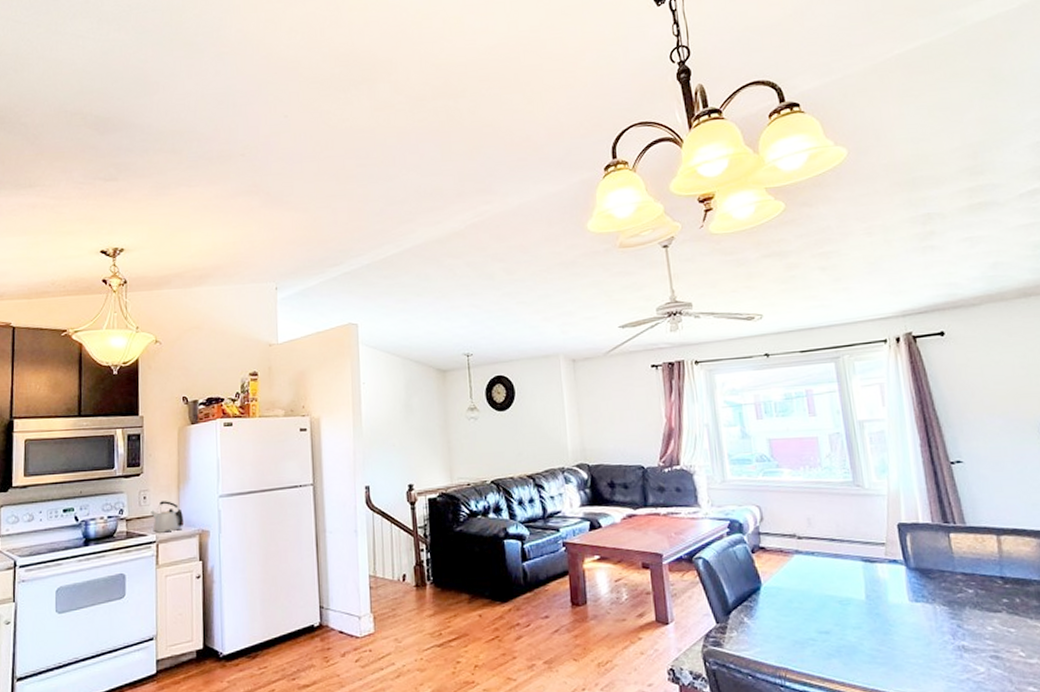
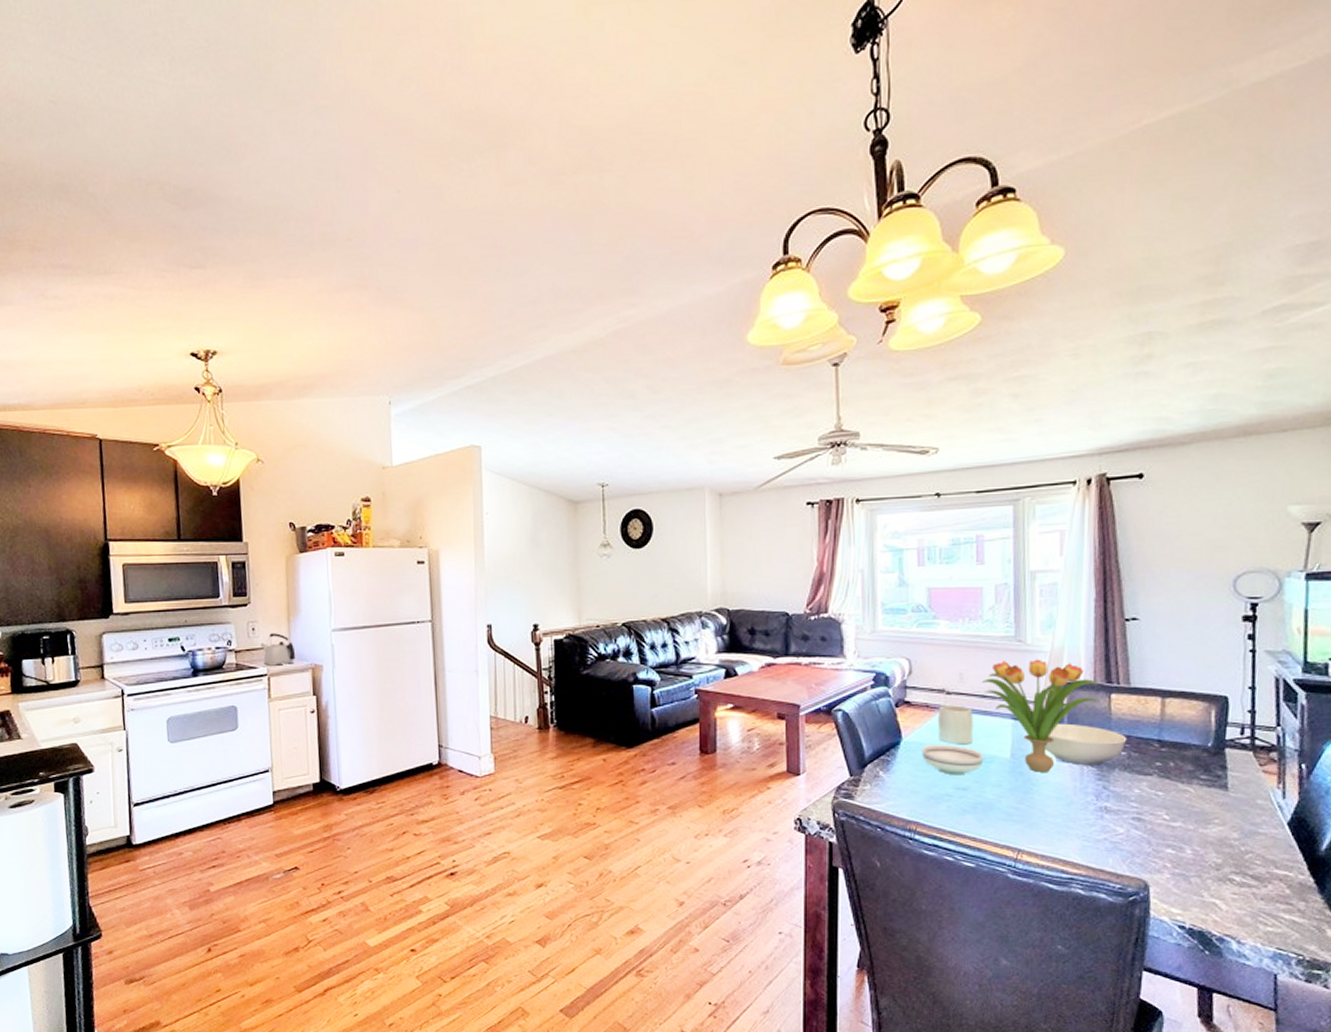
bowl: none [781,588,842,619] -> present [922,744,984,776]
mug: none [792,549,828,588] -> present [937,705,973,745]
flower arrangement: none [829,502,940,613] -> present [983,659,1099,772]
bowl: none [896,563,972,605] -> present [1045,723,1127,766]

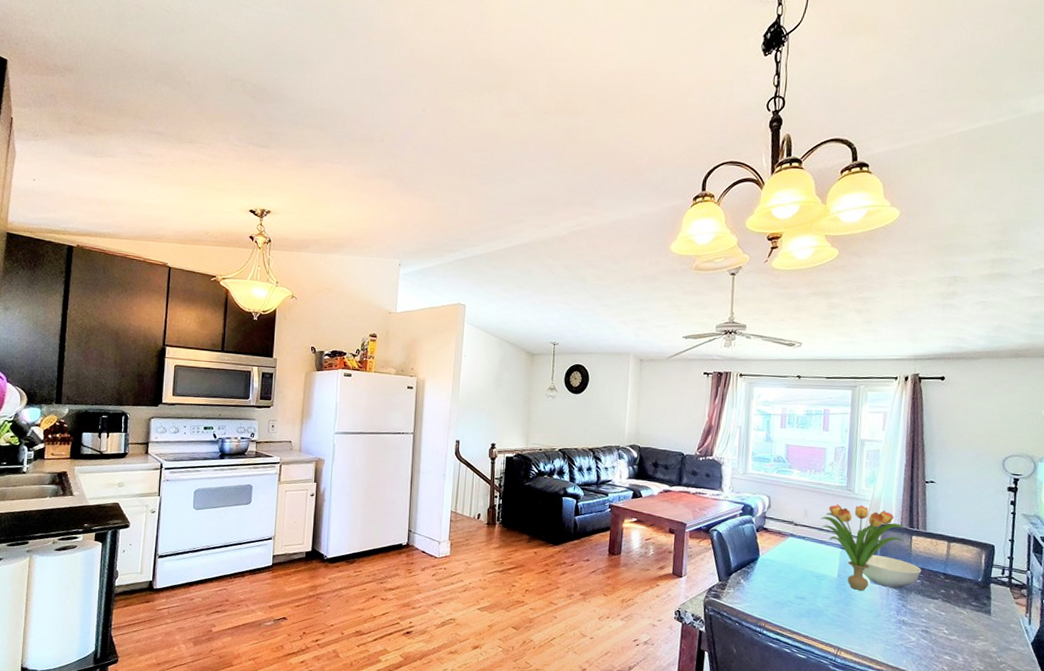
kettle: present [260,633,296,666] -> none [277,431,305,456]
bowl: present [922,744,984,776] -> none [773,562,819,588]
mug: present [937,705,973,745] -> none [786,533,813,565]

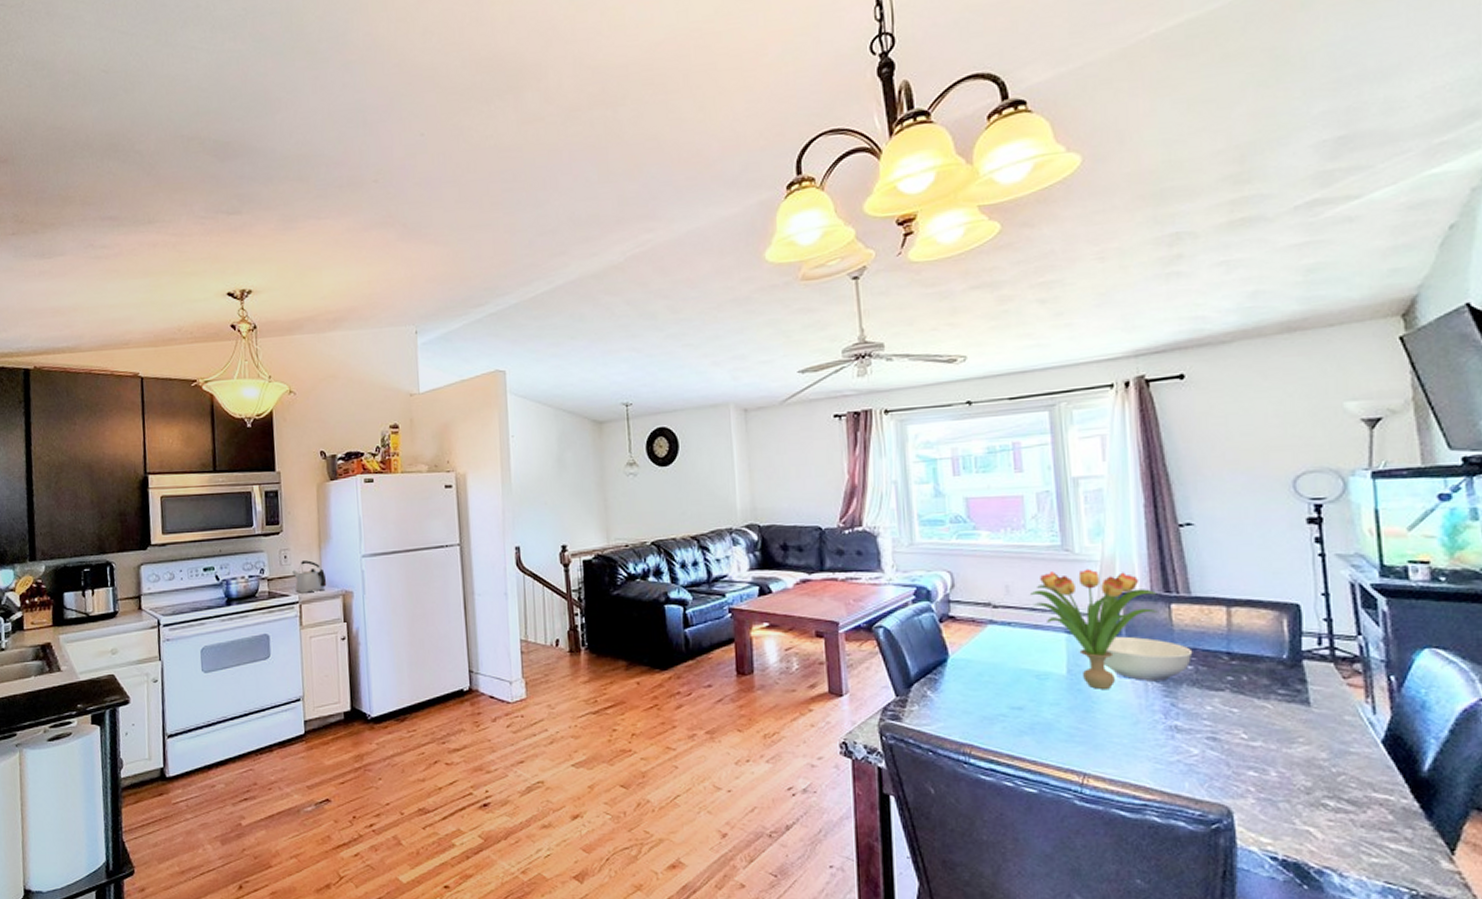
kettle: none [277,431,305,456] -> present [292,560,327,593]

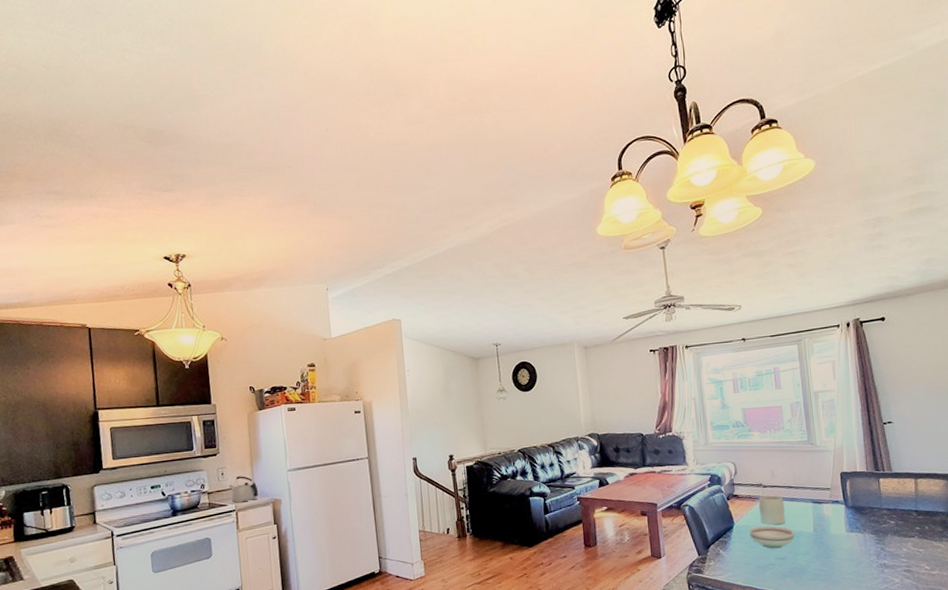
bowl: none [971,660,1039,694] -> present [749,525,795,549]
mug: none [985,619,1025,661] -> present [758,495,785,525]
flower arrangement: present [1031,569,1158,689] -> none [788,456,872,541]
bowl: present [1103,636,1193,681] -> none [837,503,894,533]

